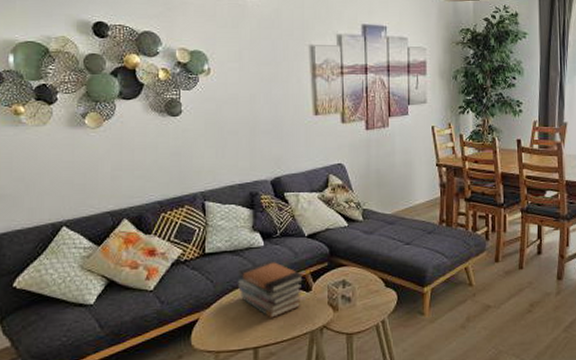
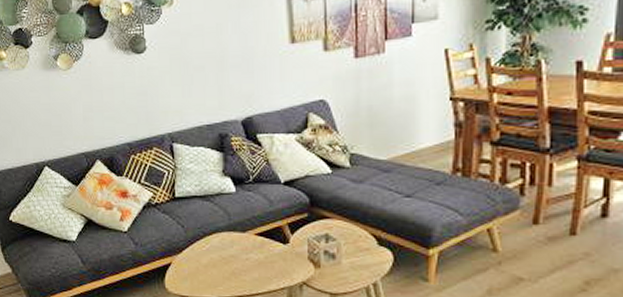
book stack: present [238,259,304,319] -> none [209,207,281,270]

